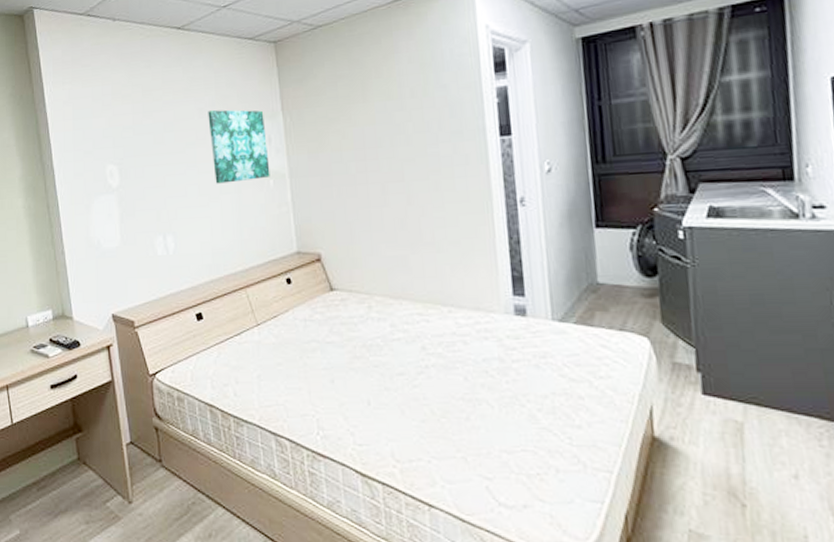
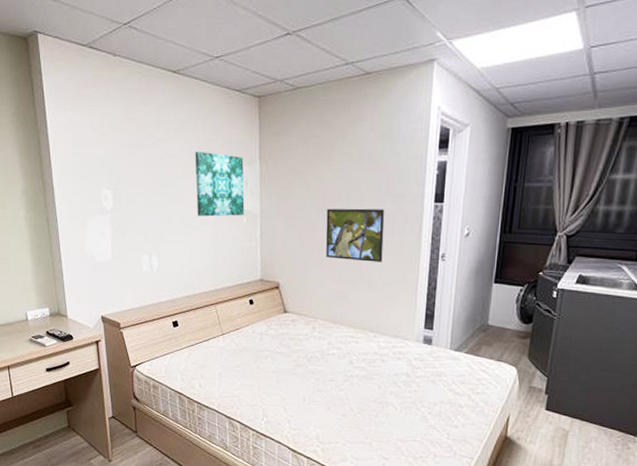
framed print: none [368,151,446,218] -> present [326,208,385,262]

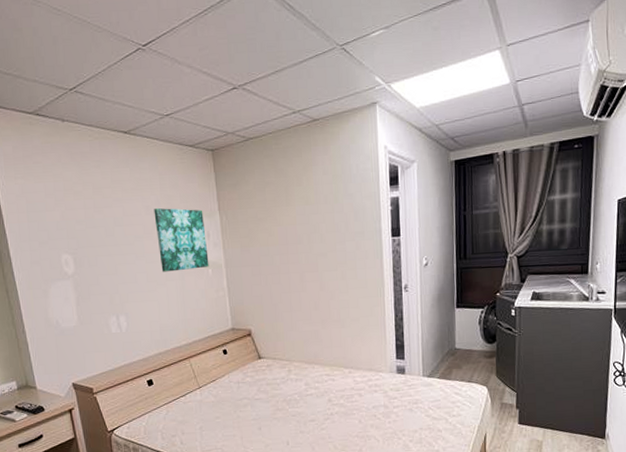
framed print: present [326,208,385,262] -> none [290,248,349,301]

